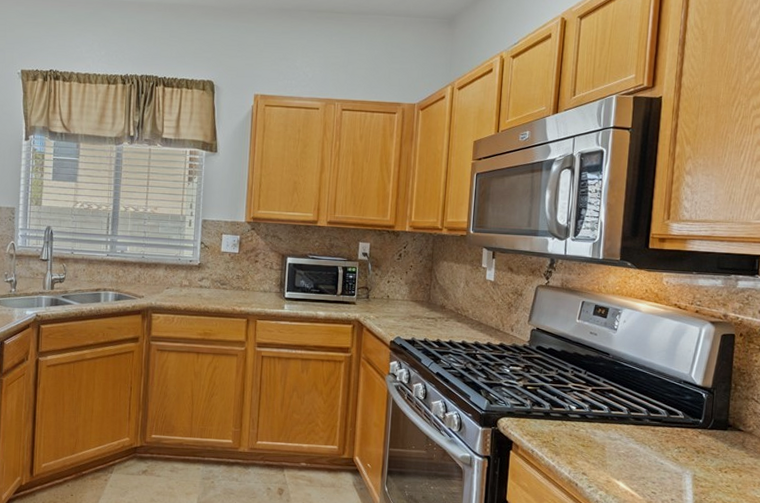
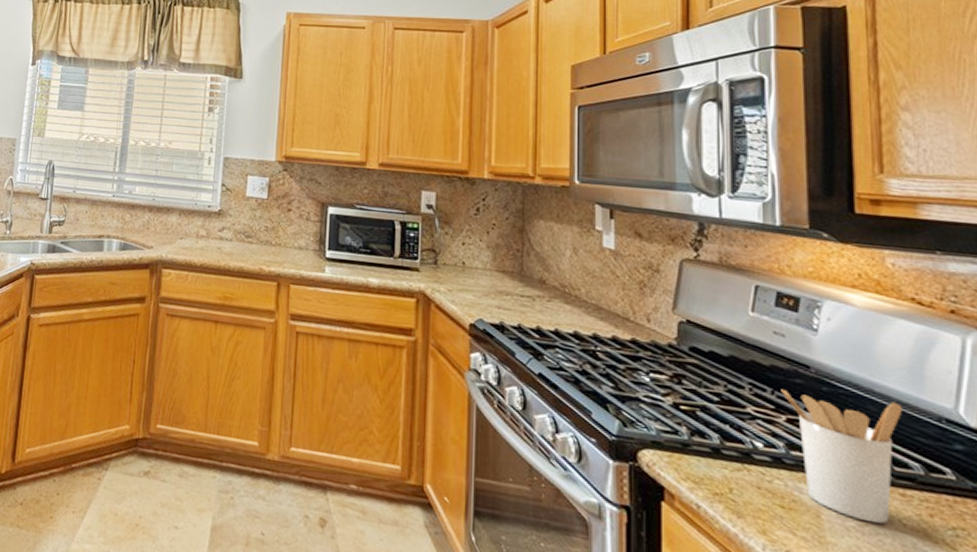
utensil holder: none [590,370,660,450] -> present [781,388,903,524]

